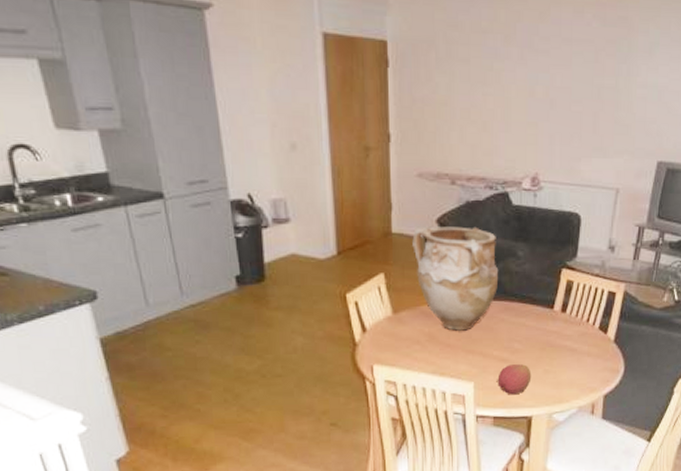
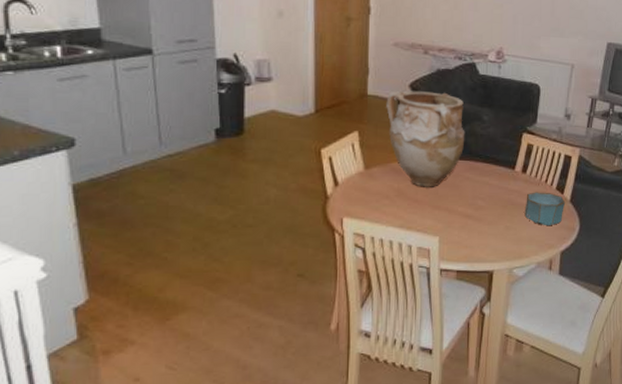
fruit: present [497,364,532,395] -> none [461,221,494,250]
bowl: none [564,332,609,369] -> present [524,192,566,226]

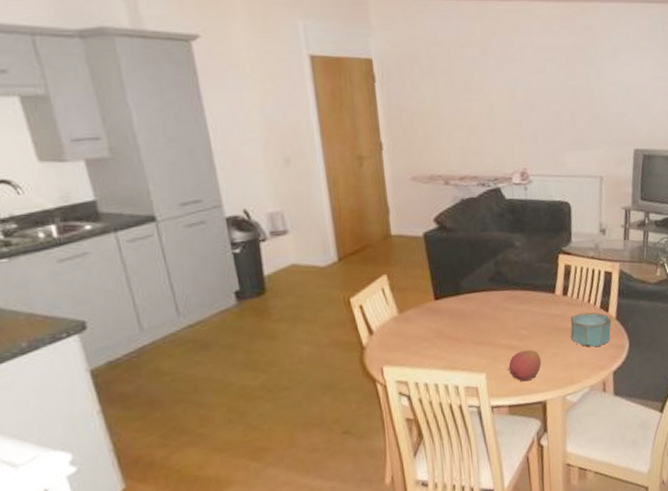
vase: present [386,91,465,187] -> none [412,222,500,324]
fruit: none [461,221,494,250] -> present [508,350,542,382]

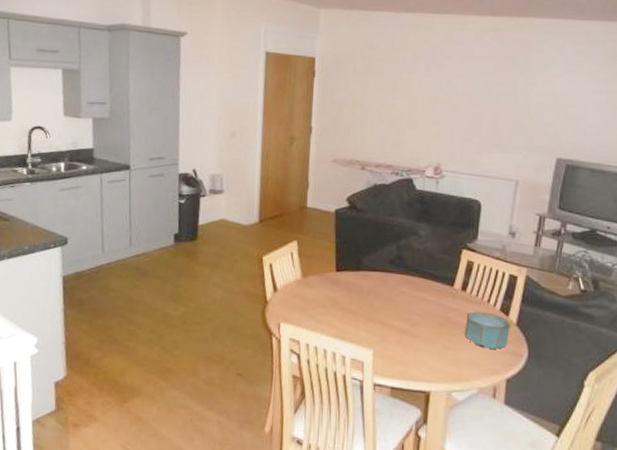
fruit: present [508,350,542,382] -> none [396,336,431,368]

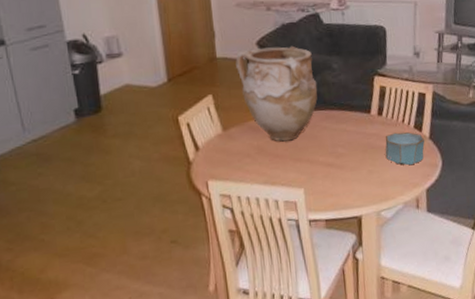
vase: none [324,204,401,299] -> present [236,45,318,142]

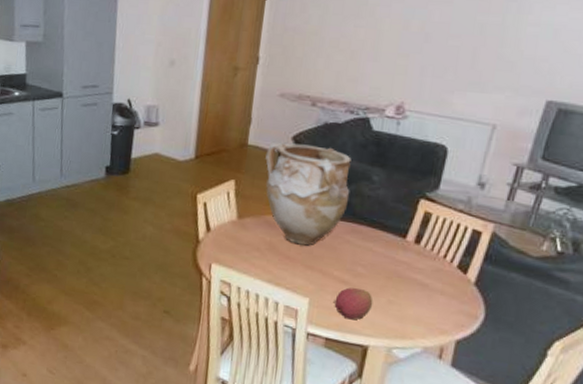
fruit: none [325,167,357,198] -> present [334,287,373,320]
bowl: present [385,132,425,166] -> none [413,266,469,309]

